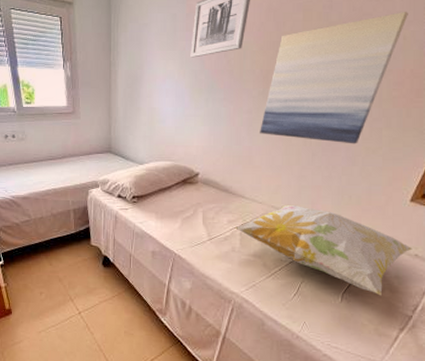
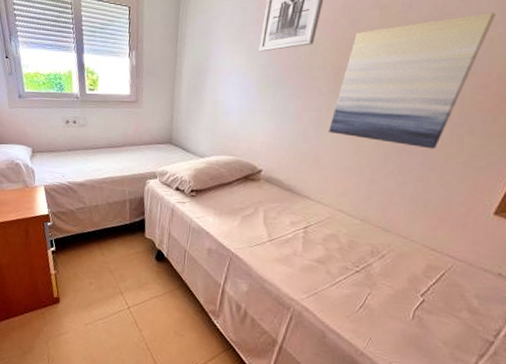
decorative pillow: present [234,205,413,296] -> none [297,209,496,316]

